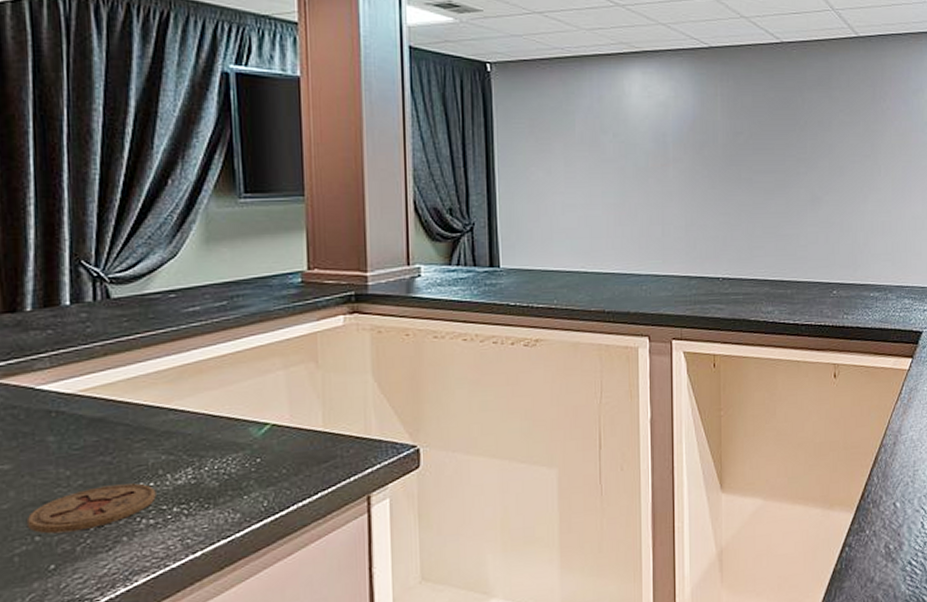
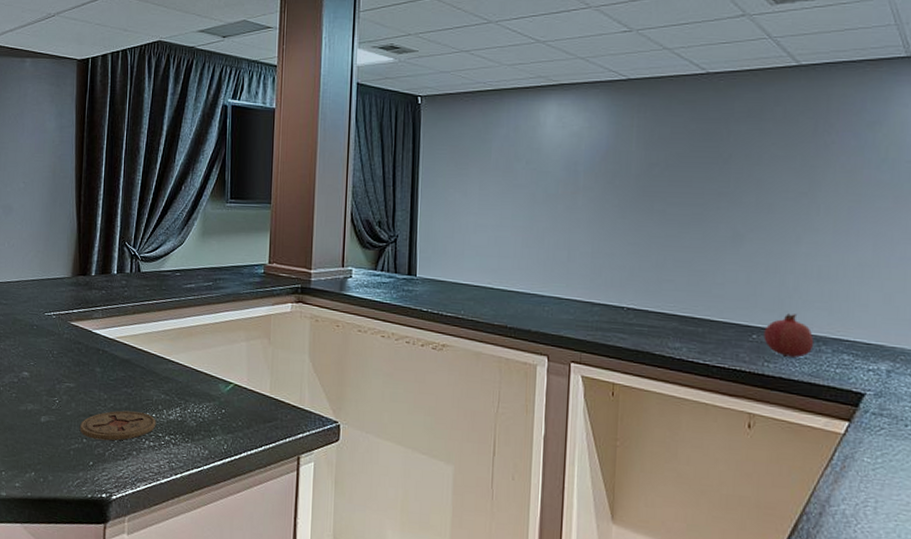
fruit: none [842,267,882,307] -> present [764,313,814,358]

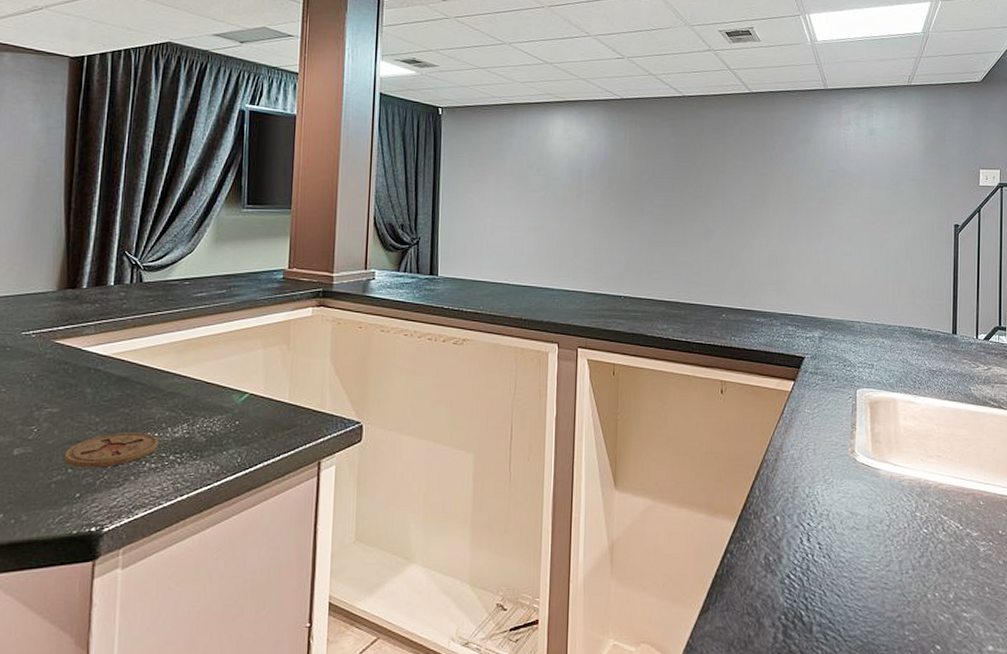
fruit: present [764,313,814,358] -> none [731,295,768,331]

